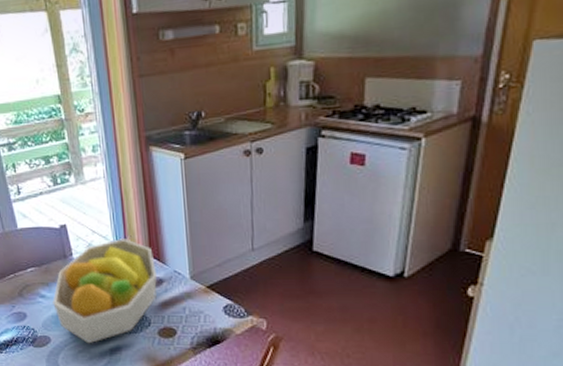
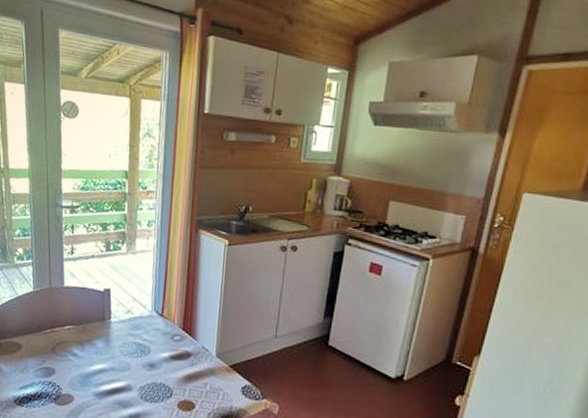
fruit bowl: present [53,238,157,344] -> none [83,309,186,408]

